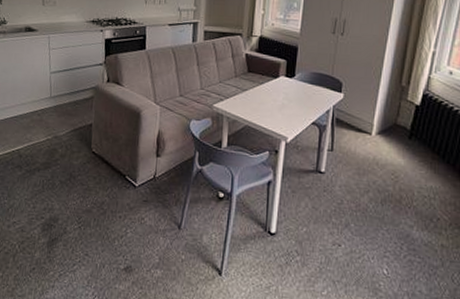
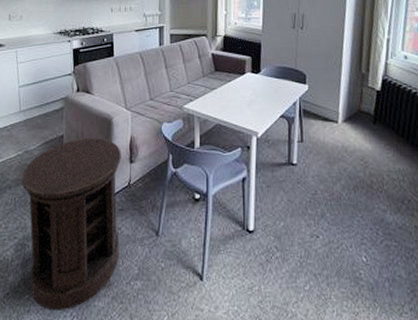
side table: none [50,128,149,289] -> present [21,138,121,310]

